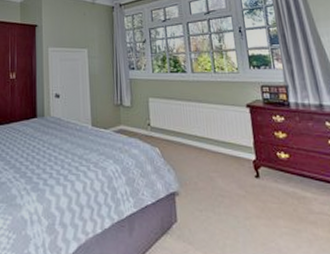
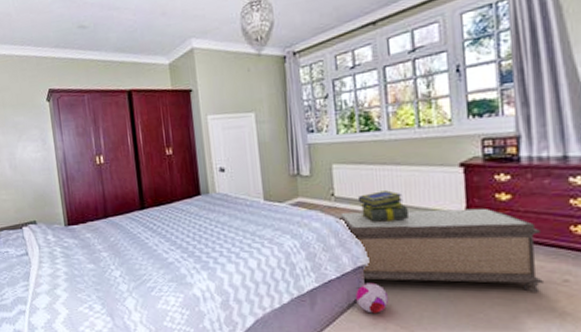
bench: none [152,142,318,224] -> present [336,208,543,294]
plush toy: none [168,209,197,241] -> present [356,282,389,313]
stack of books: none [169,124,211,153] -> present [357,190,410,223]

